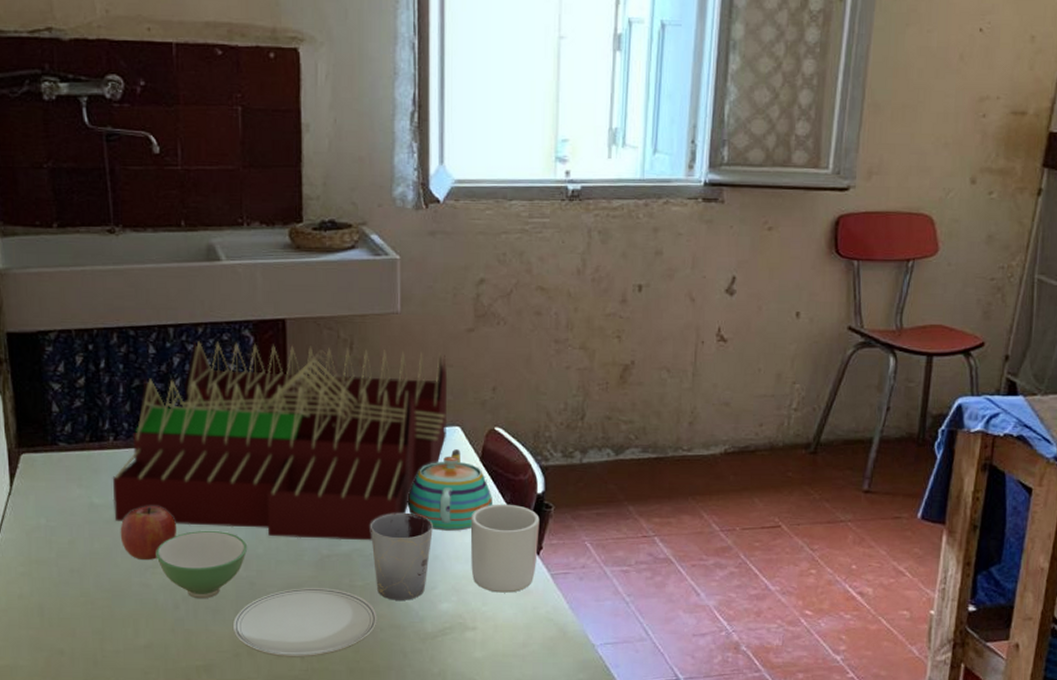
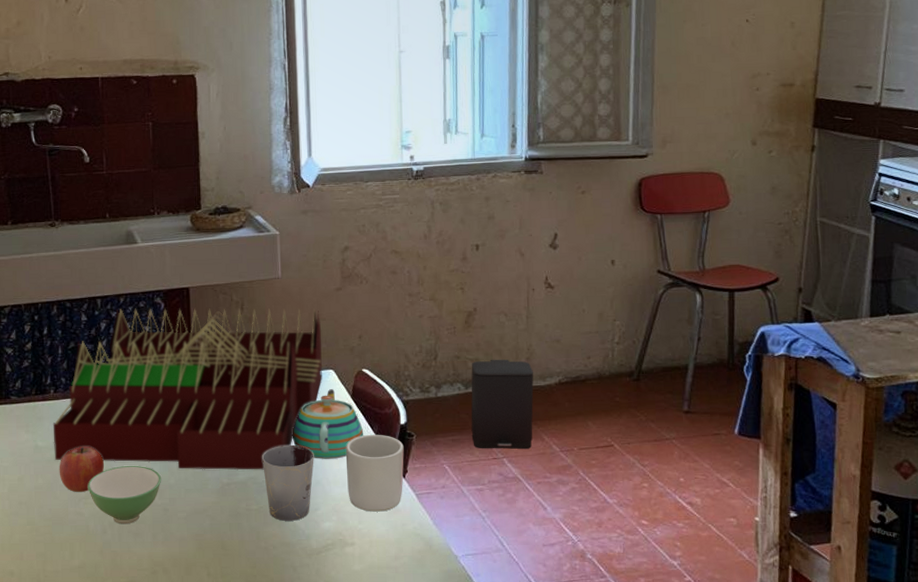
plate: present [232,588,377,657] -> none [150,512,270,573]
pedal bin: none [619,422,696,526] -> present [471,359,534,449]

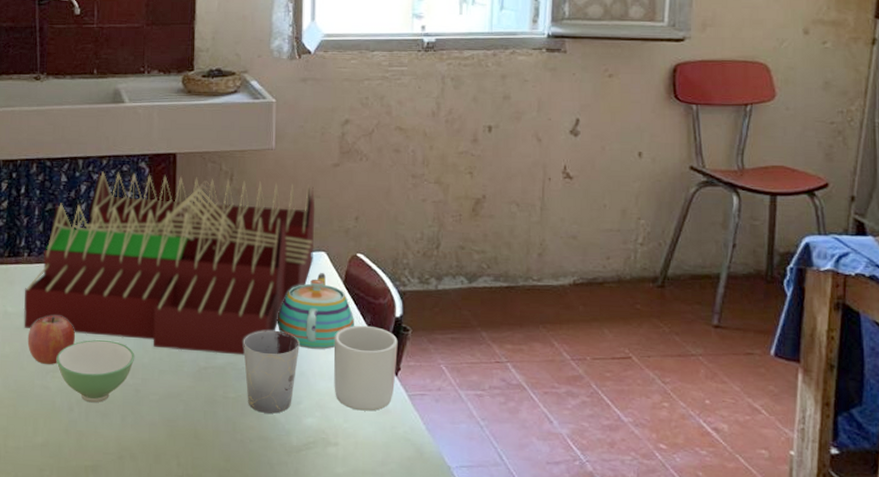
pedal bin: present [471,359,534,449] -> none [473,252,545,354]

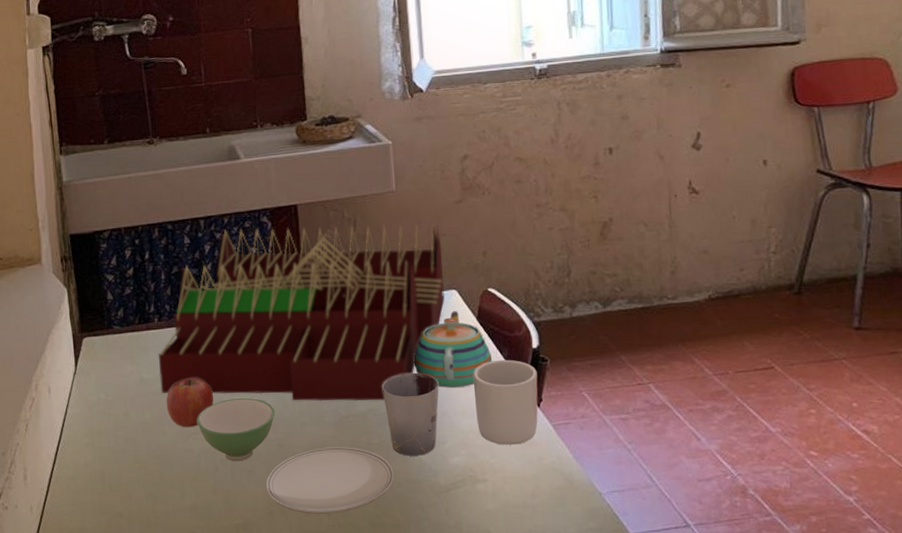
plate: none [118,397,247,464] -> present [265,447,395,514]

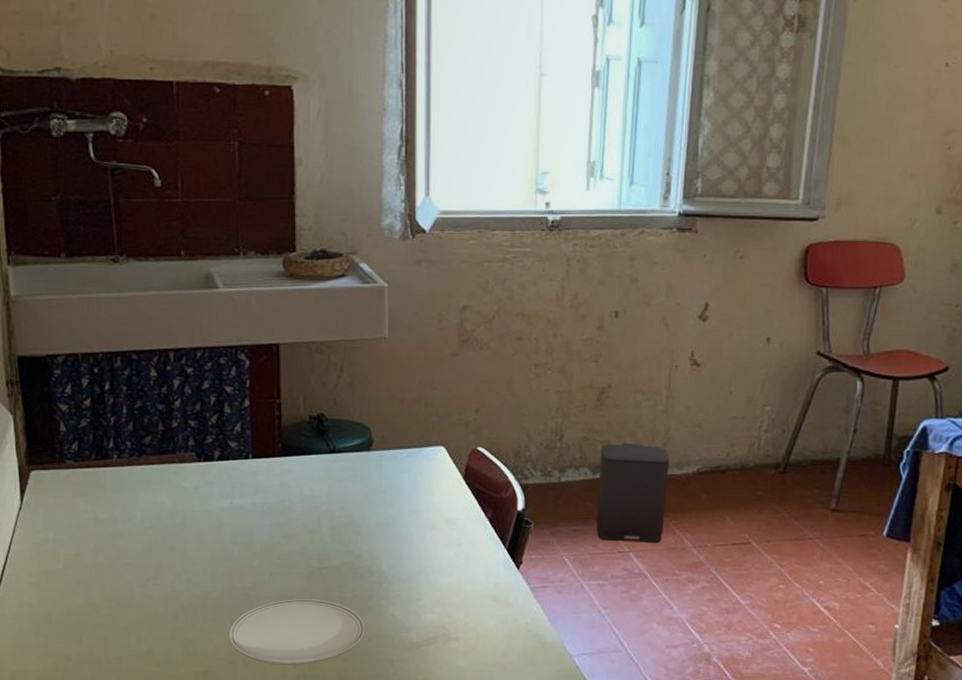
architectural model: present [158,224,445,402] -> none [116,364,433,555]
fruit: present [166,377,213,427] -> none [123,520,176,571]
bowl: present [197,398,275,462] -> none [157,544,243,609]
cup: present [381,372,439,456] -> none [358,528,418,612]
teapot: present [413,311,492,388] -> none [394,468,475,546]
mug: present [472,359,538,445] -> none [454,520,520,605]
pedal bin: none [608,274,682,374] -> present [596,442,669,543]

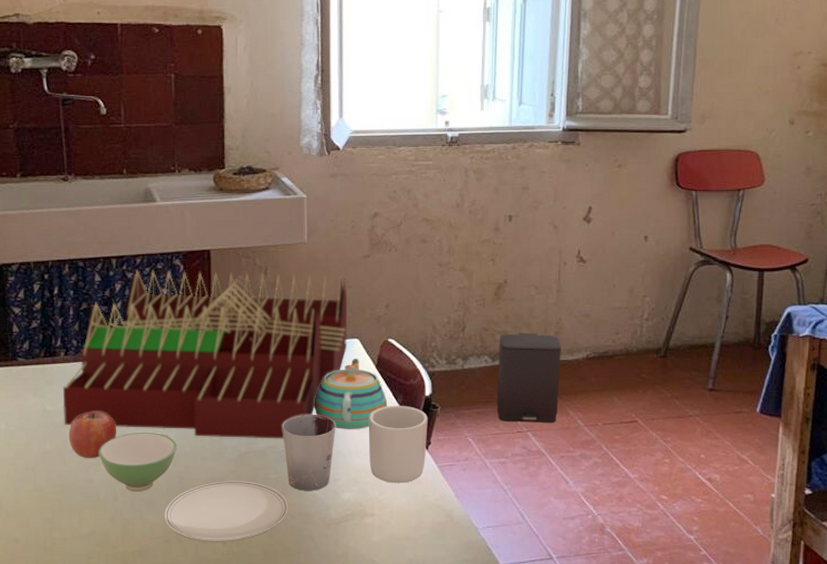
architectural model: none [116,364,433,555] -> present [62,270,348,439]
fruit: none [123,520,176,571] -> present [68,411,116,458]
bowl: none [157,544,243,609] -> present [99,433,177,492]
cup: none [358,528,418,612] -> present [282,414,336,491]
teapot: none [394,468,475,546] -> present [314,359,387,429]
mug: none [454,520,520,605] -> present [368,405,428,483]

